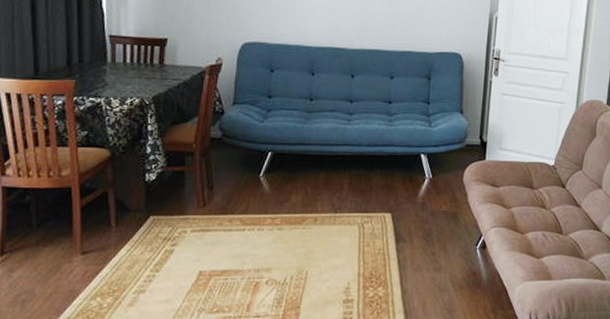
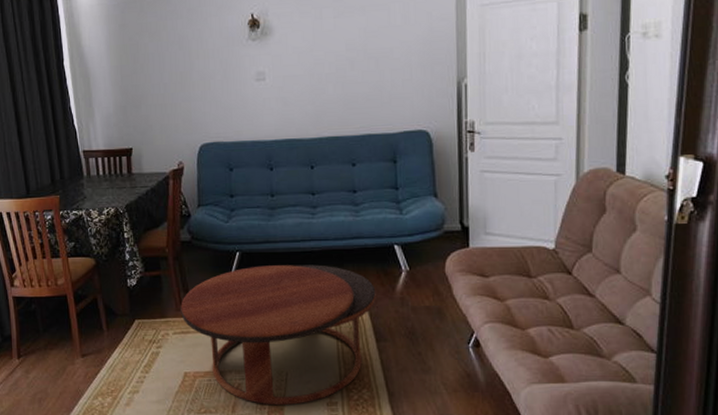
coffee table: none [202,166,400,304] -> present [180,265,376,406]

